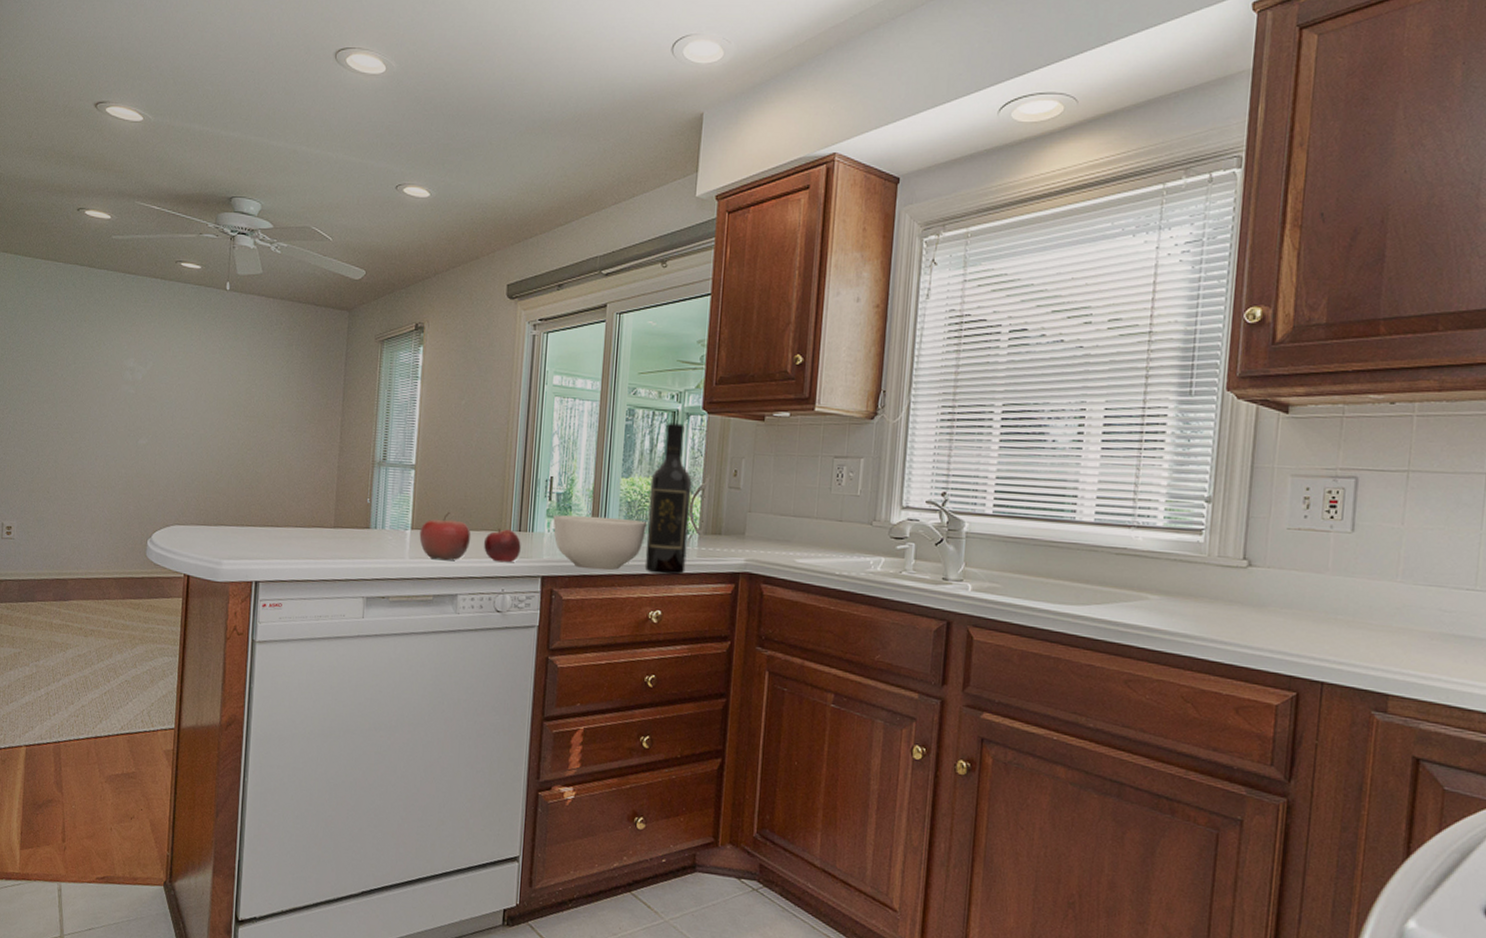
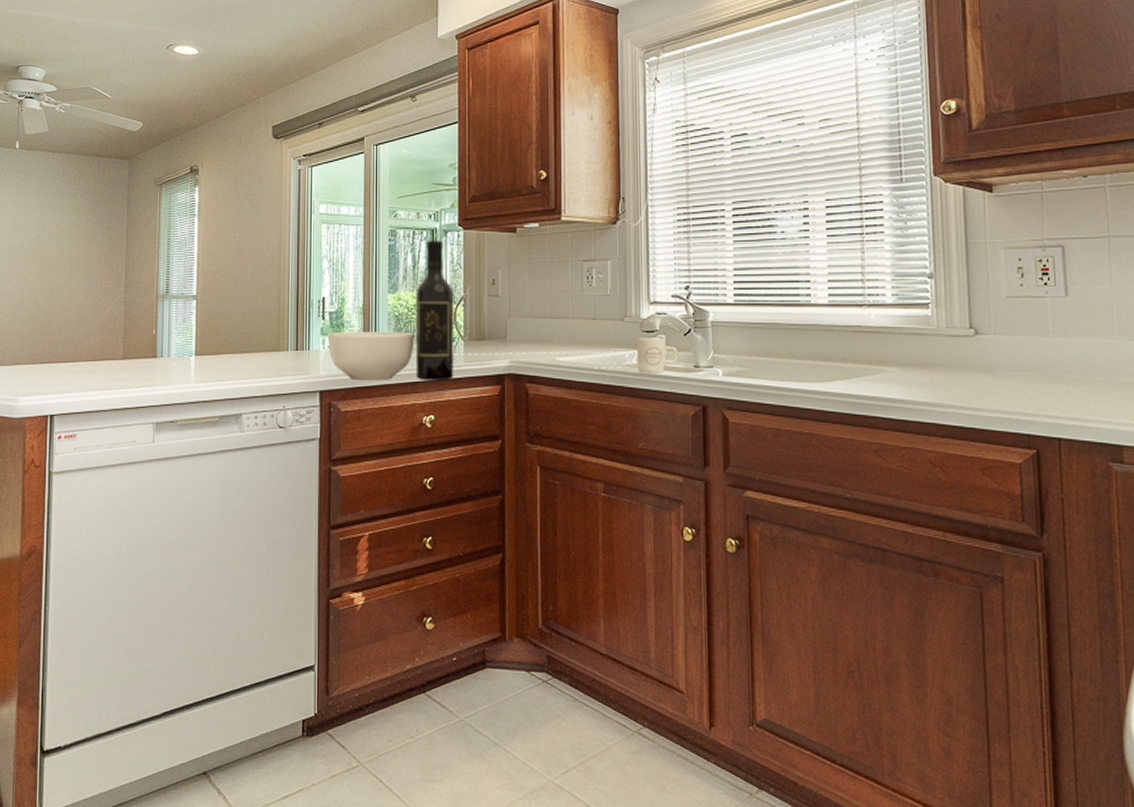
fruit: present [419,513,472,561] -> none [203,337,252,383]
fruit: present [483,529,521,563] -> none [263,349,299,381]
mug: none [881,544,927,584] -> present [637,338,678,374]

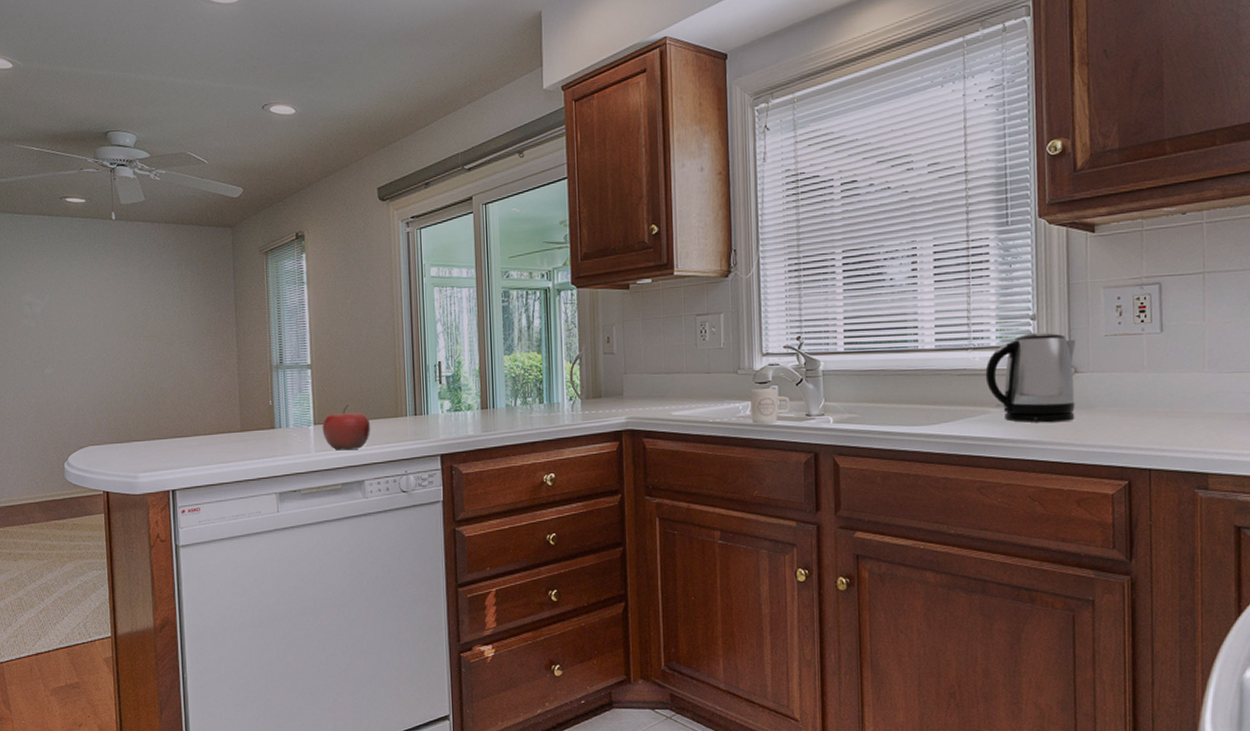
fruit: none [203,337,252,383] -> present [322,405,371,451]
bowl: present [327,331,416,381] -> none [445,392,533,443]
wine bottle: present [415,240,454,382] -> none [531,299,573,441]
kettle: none [881,291,977,385] -> present [985,332,1075,424]

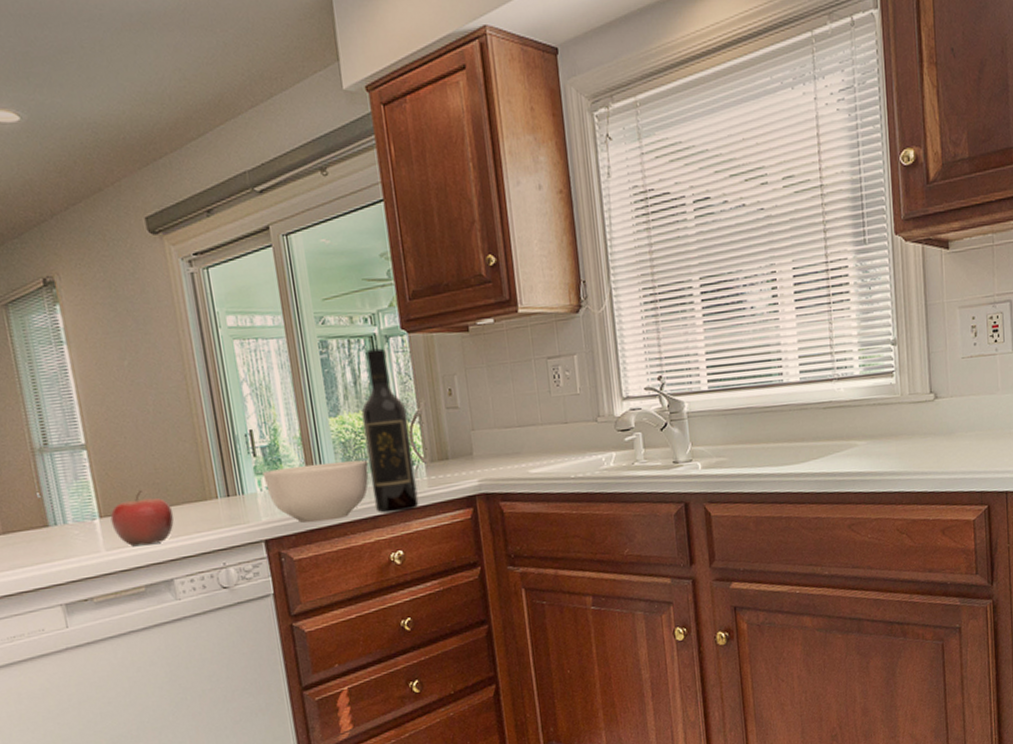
bowl: none [445,392,533,443] -> present [262,460,369,524]
wine bottle: none [531,299,573,441] -> present [361,348,419,514]
mug: present [750,388,790,424] -> none [612,435,657,477]
kettle: present [985,332,1075,424] -> none [850,357,937,454]

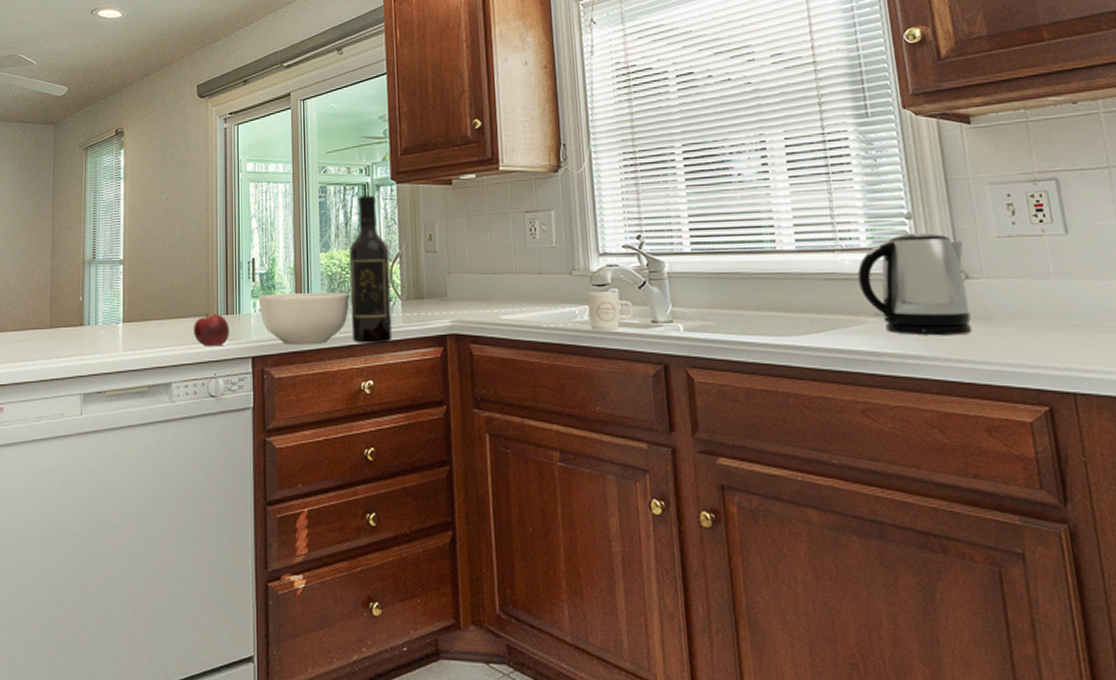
fruit: present [110,491,175,547] -> none [131,303,181,350]
fruit: none [189,496,235,535] -> present [193,314,229,347]
mug: none [612,435,657,477] -> present [587,291,634,331]
kettle: none [850,357,937,454] -> present [857,232,973,336]

